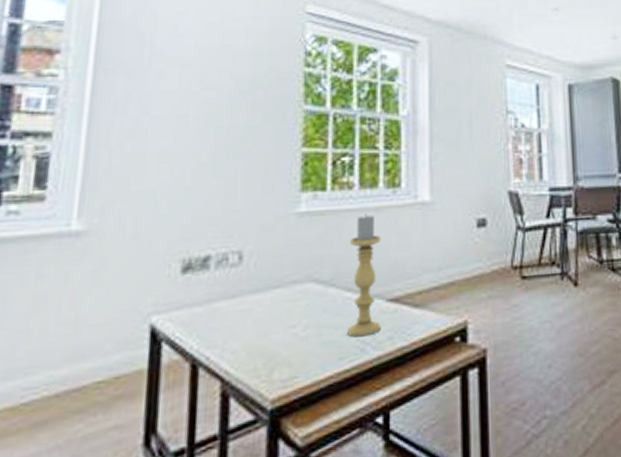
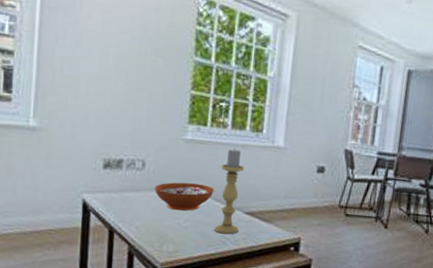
decorative bowl: none [258,271,342,316] -> present [155,182,214,211]

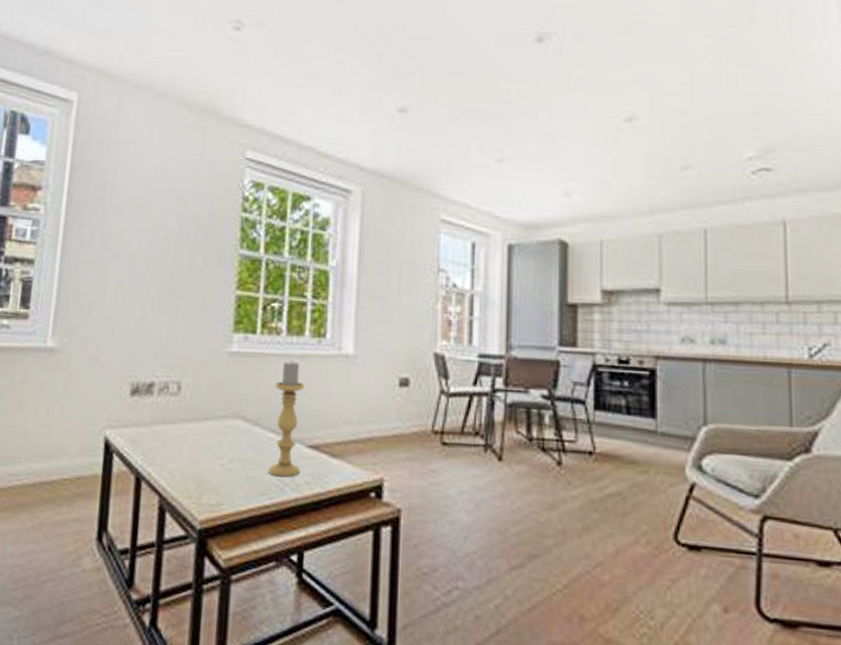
decorative bowl: present [155,182,214,211] -> none [192,408,267,447]

